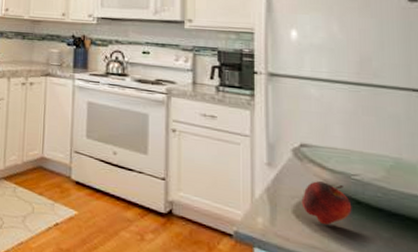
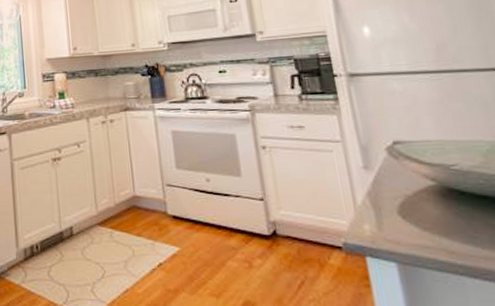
apple: present [301,181,352,226] -> none [404,177,457,222]

